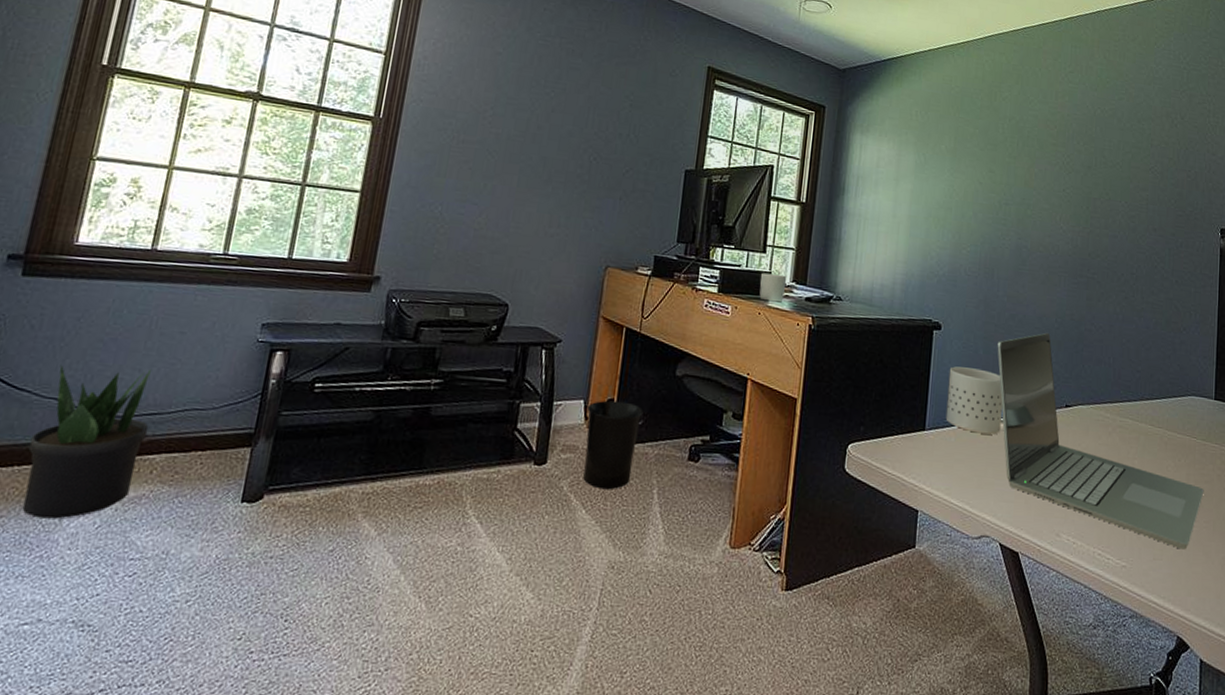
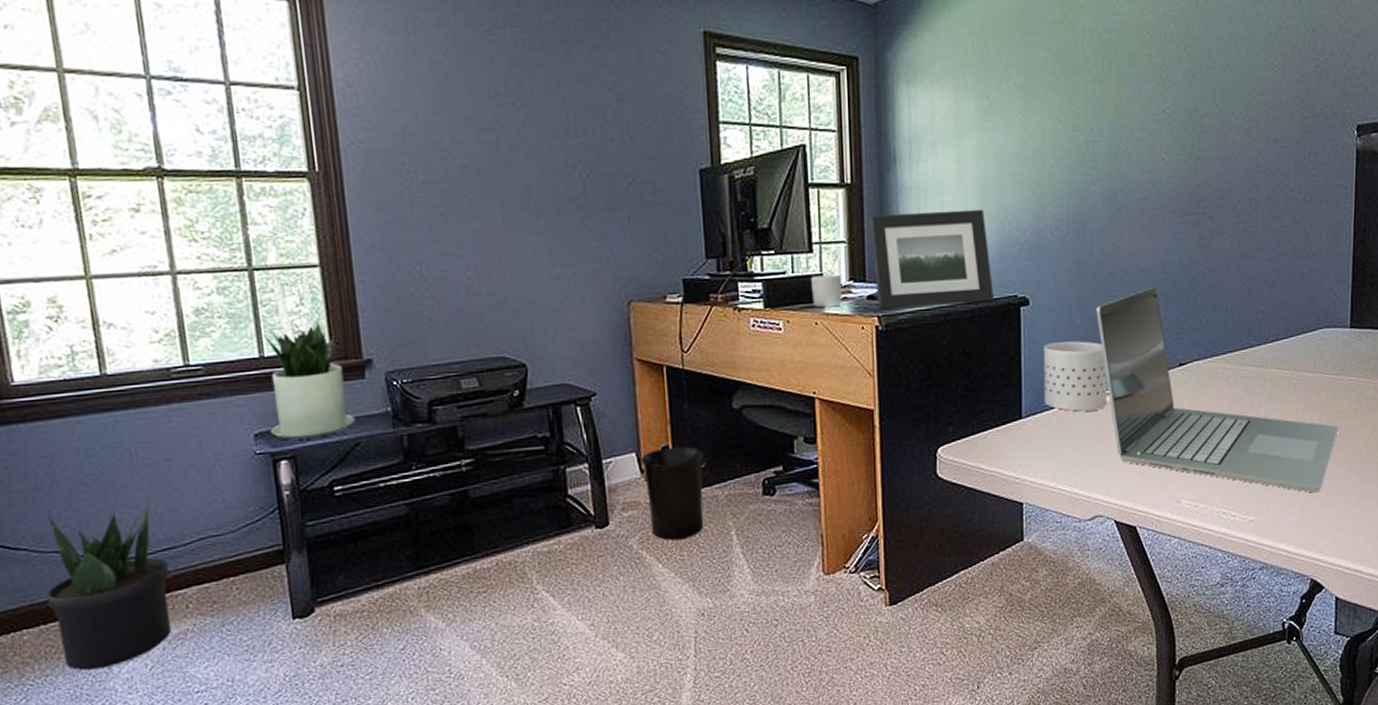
planter: none [276,236,354,337] -> present [262,322,356,440]
picture frame: none [813,232,913,321] -> present [869,209,995,311]

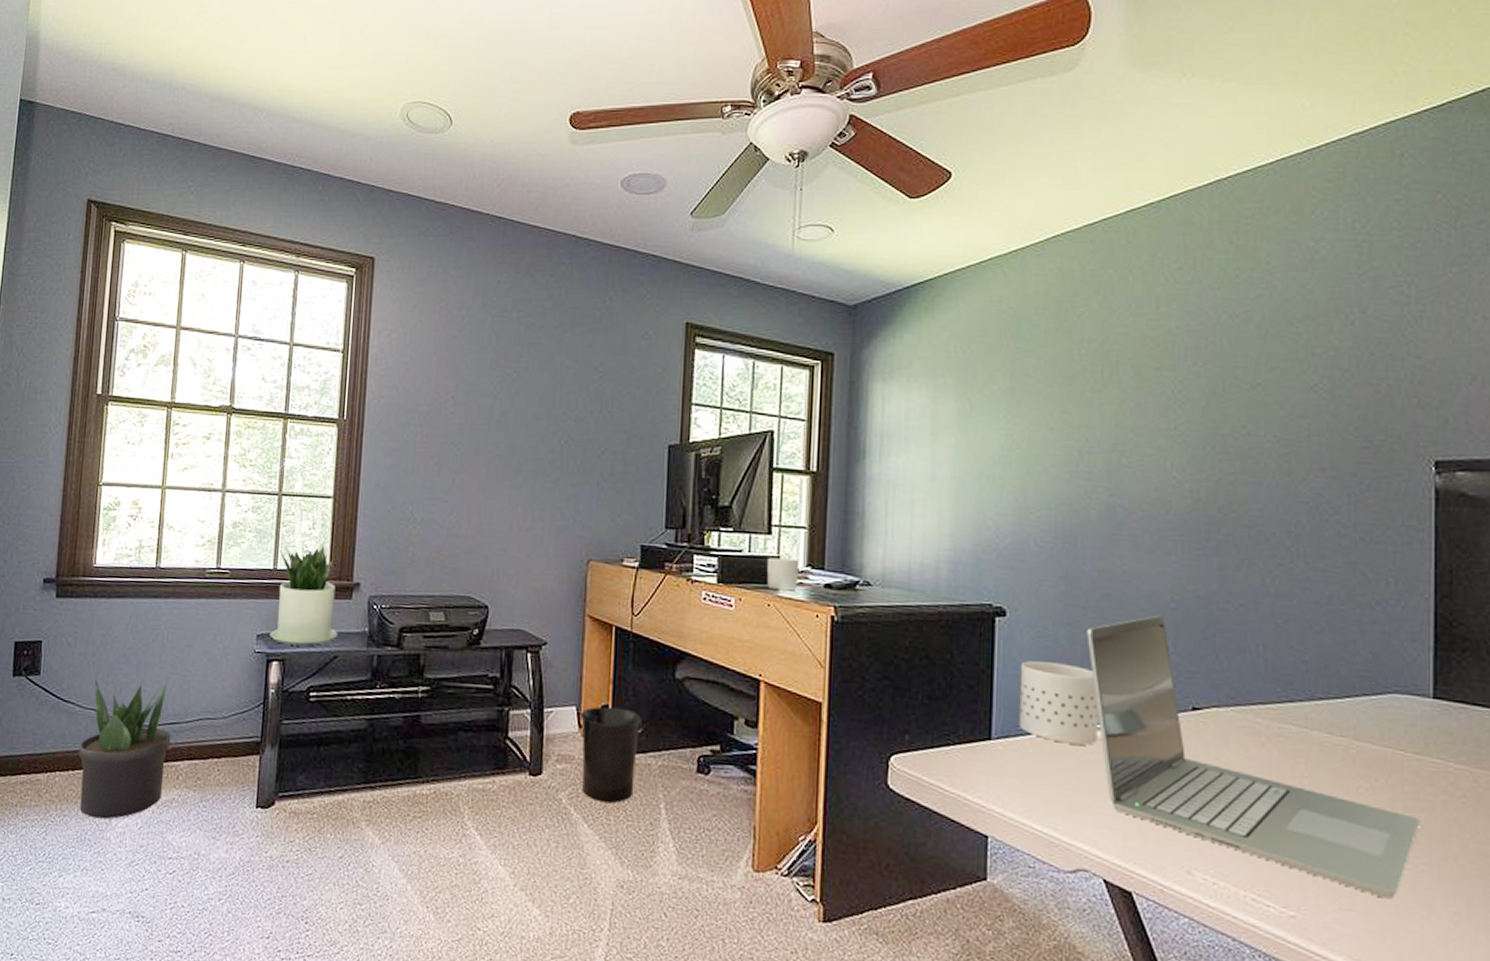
picture frame: present [869,209,995,311] -> none [832,504,966,607]

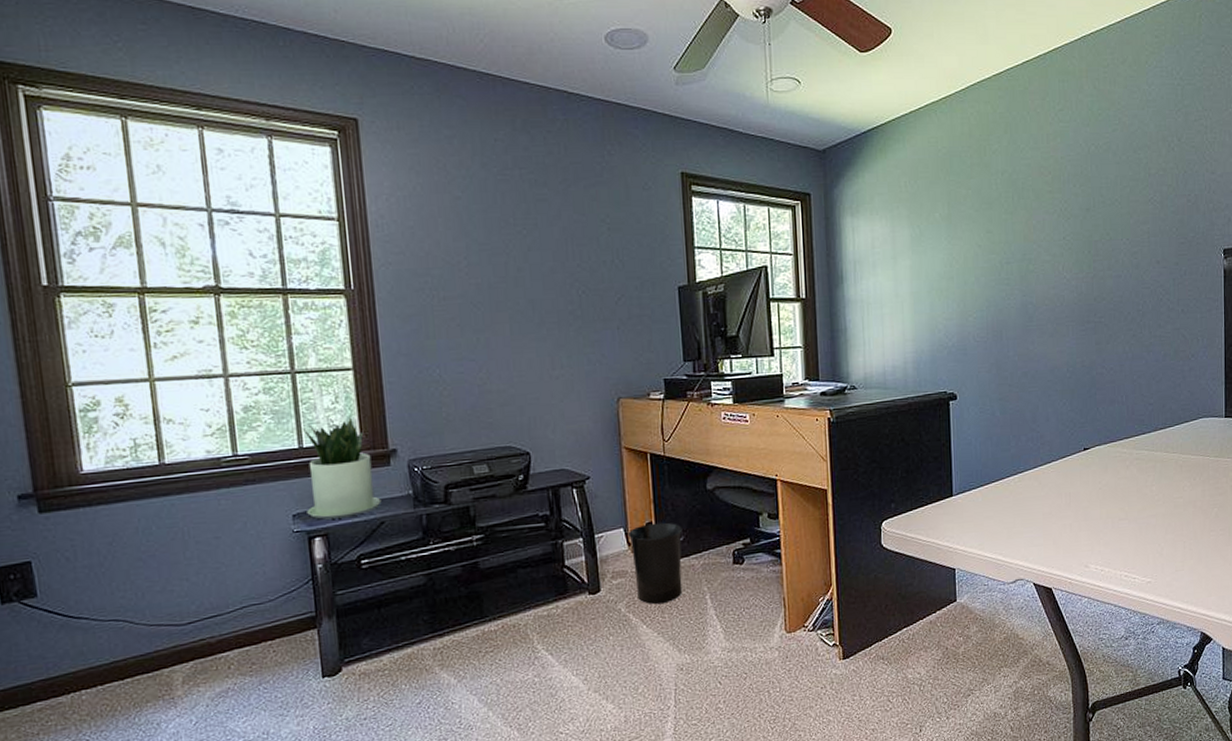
planter: present [78,677,171,819] -> none [104,576,215,727]
mug: present [766,557,800,591] -> none [772,374,799,403]
mug: present [1019,661,1101,745] -> none [969,430,1026,490]
laptop: present [1086,614,1420,900] -> none [1013,383,1219,558]

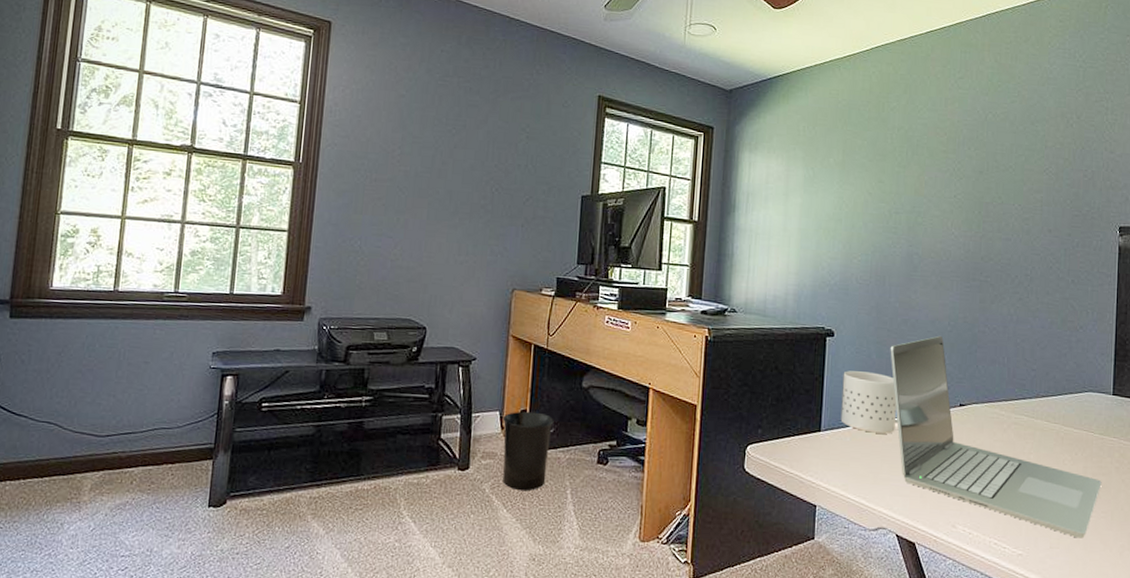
planter: present [302,417,382,520] -> none [225,273,290,362]
mug: none [969,430,1026,490] -> present [840,371,898,434]
laptop: none [1013,383,1219,558] -> present [890,335,1102,539]

